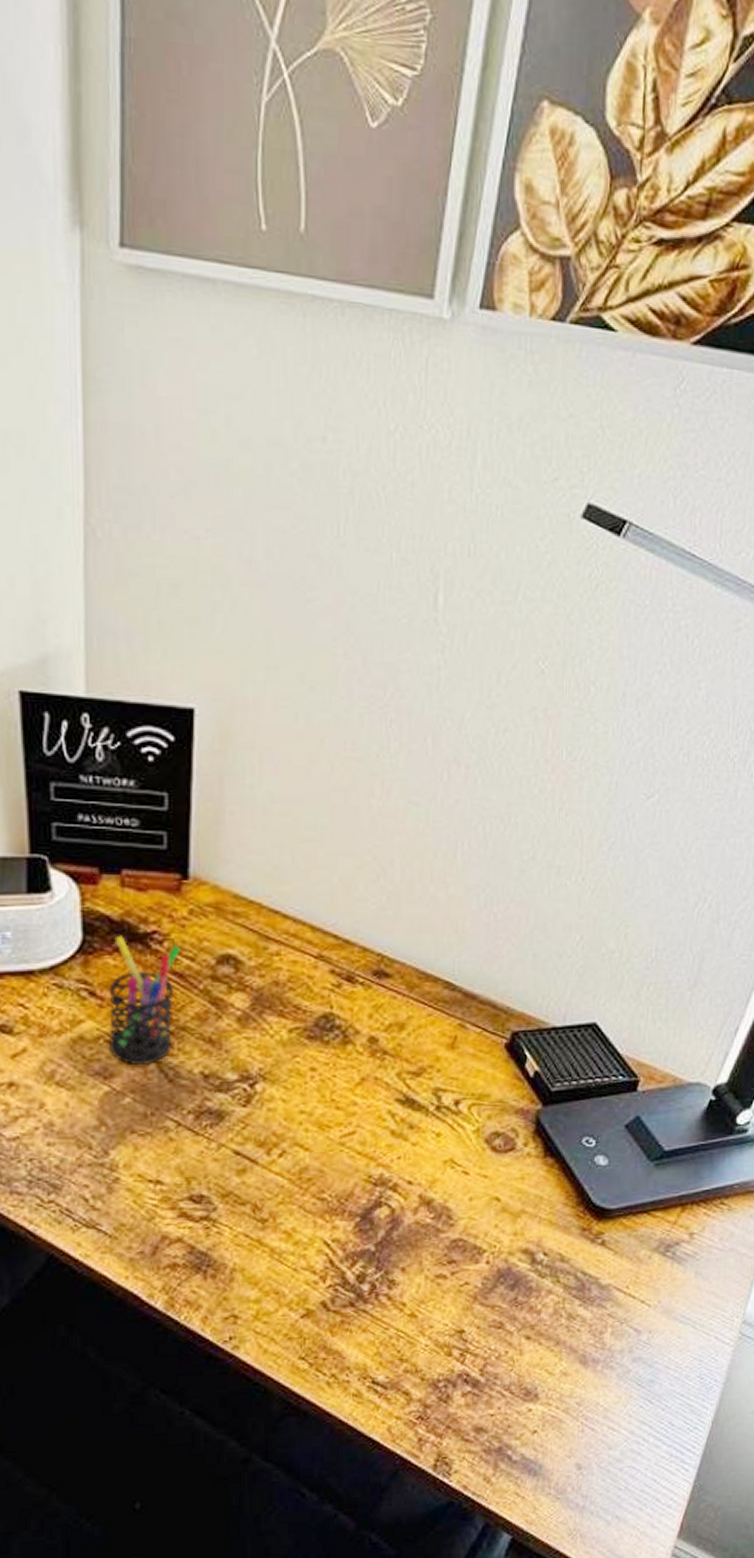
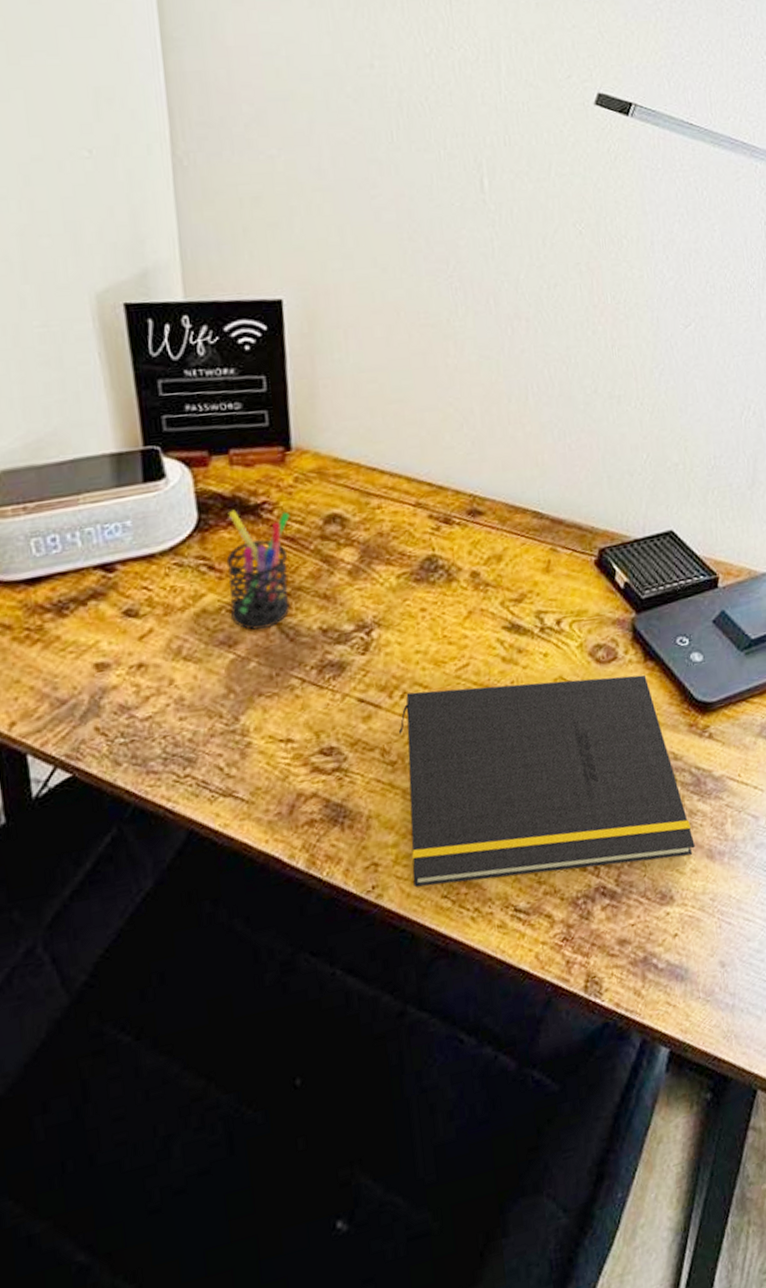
notepad: none [272,1153,569,1358] -> present [399,674,695,888]

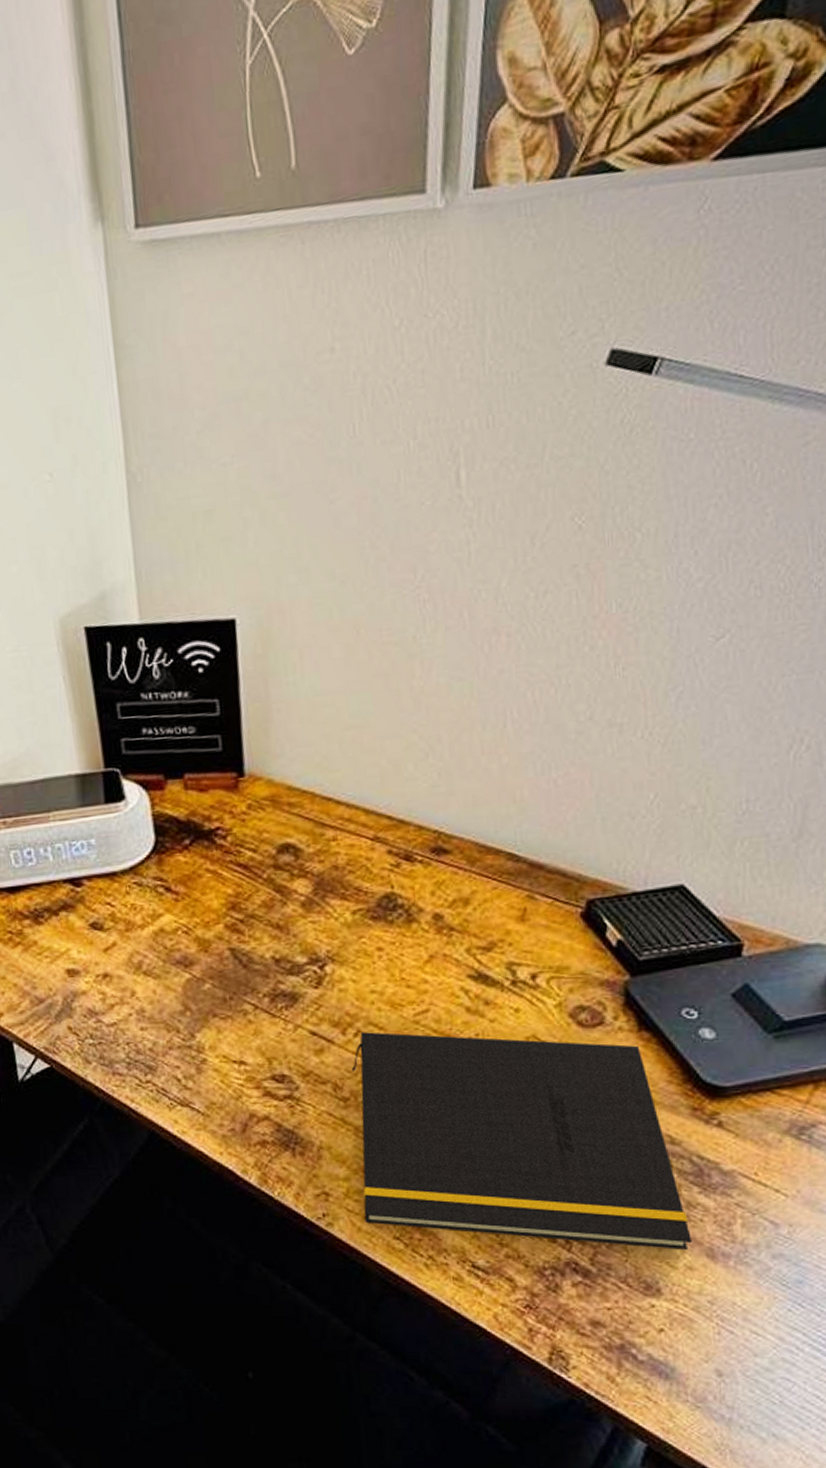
pen holder: present [226,509,290,630] -> none [182,833,243,953]

